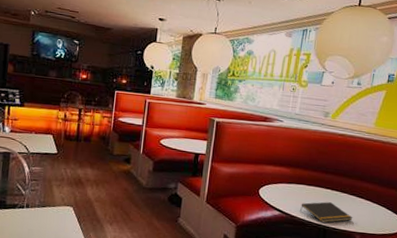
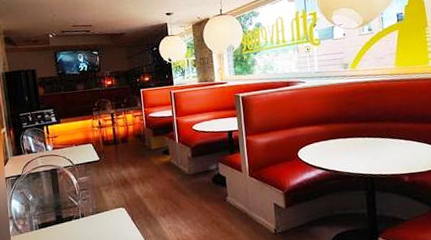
notepad: present [300,202,353,223] -> none [342,150,397,172]

